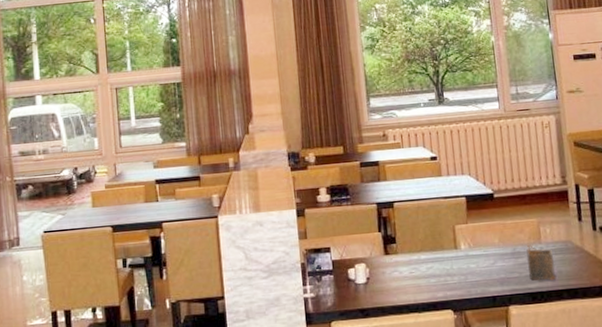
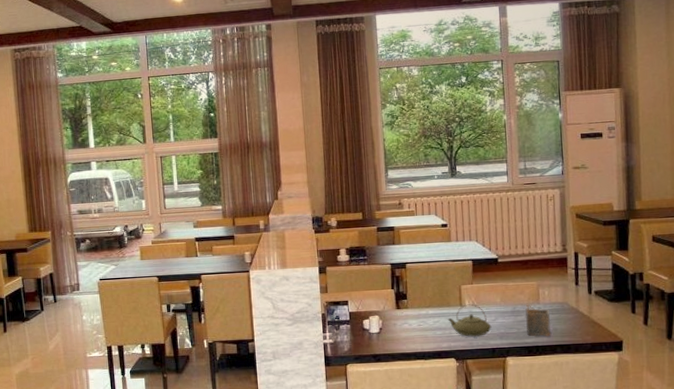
teapot: none [442,246,491,284] -> present [447,304,492,337]

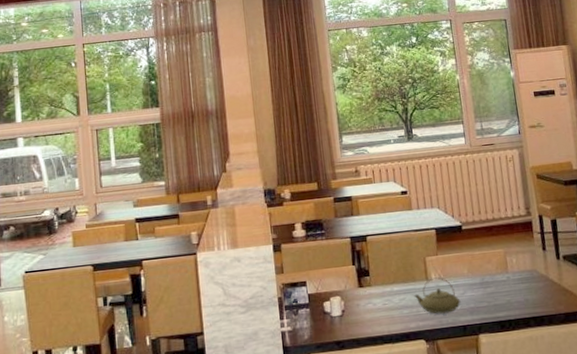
napkin holder: present [525,303,551,336] -> none [494,273,522,309]

